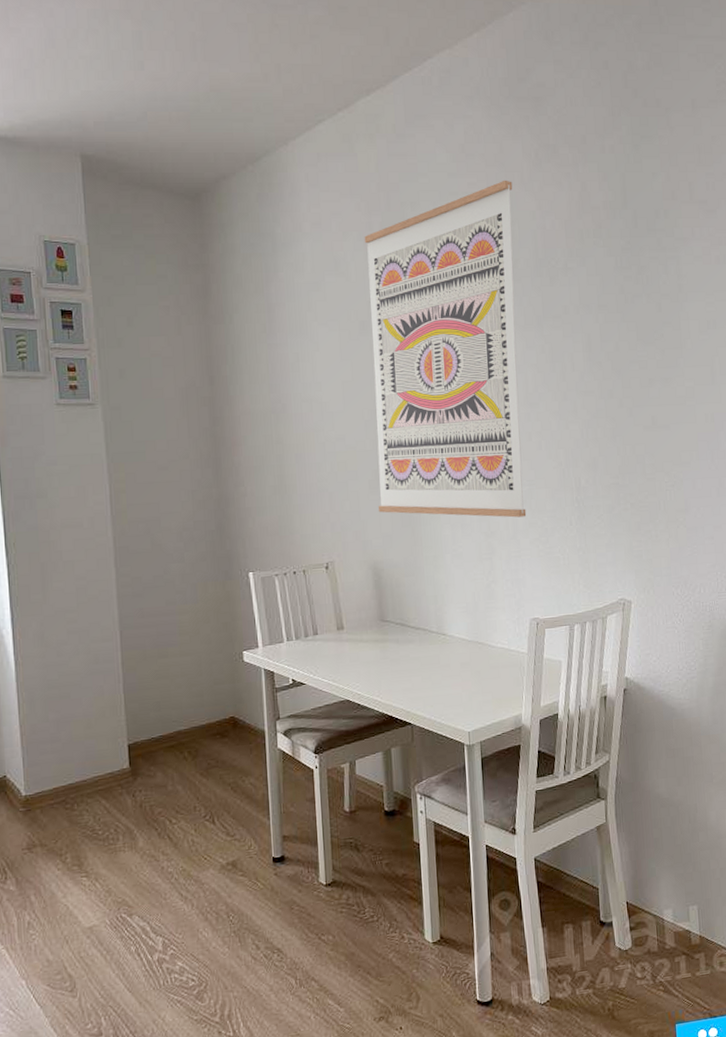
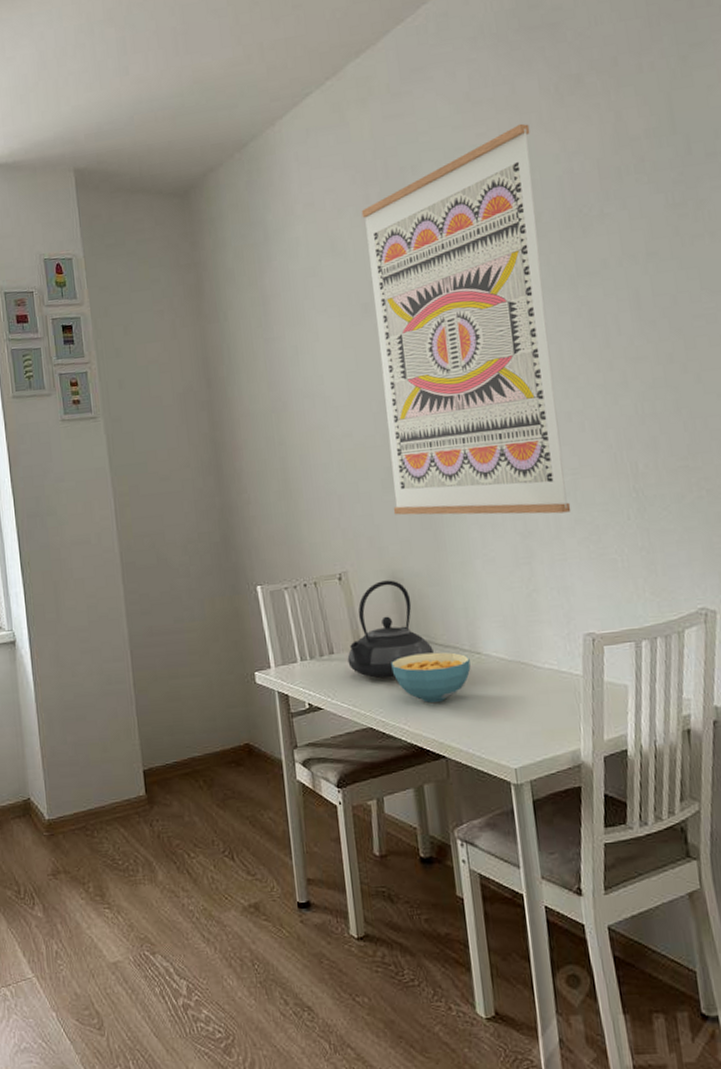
teapot: none [330,570,406,656] -> present [347,580,434,678]
cereal bowl: none [368,633,437,677] -> present [391,652,471,703]

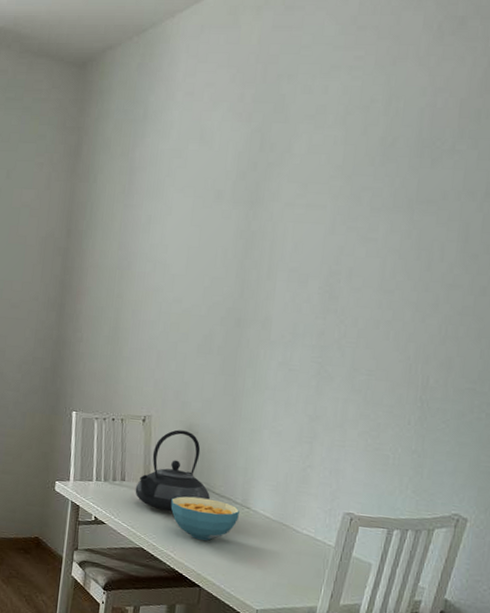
wall art: present [361,123,571,515] -> none [202,53,406,407]

